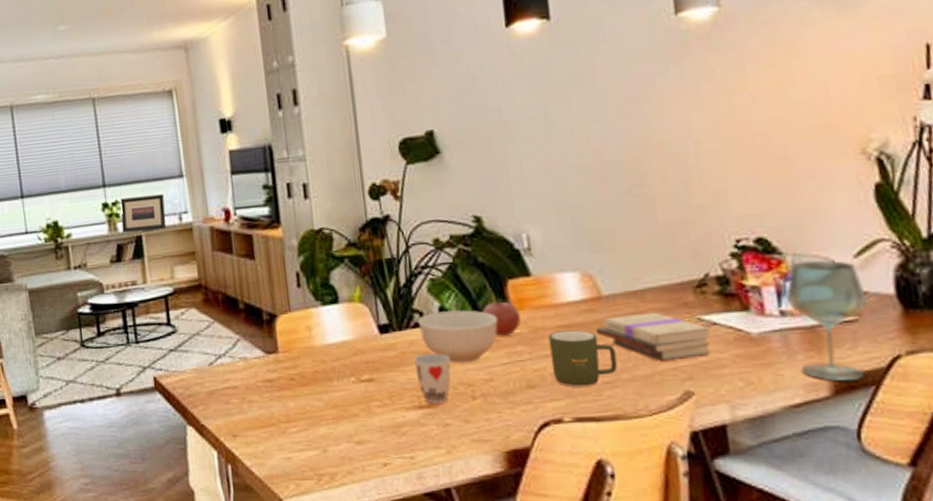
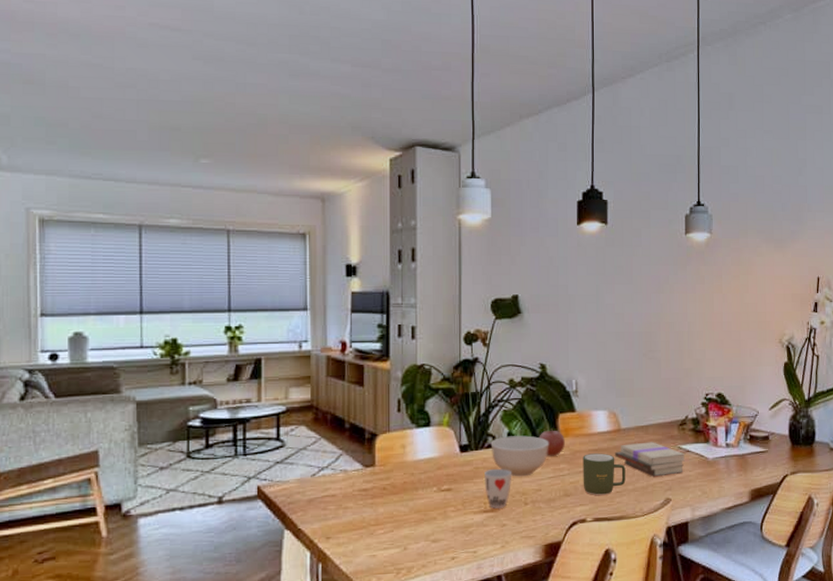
picture frame: present [120,194,167,234] -> none [242,323,287,355]
wine glass: present [786,260,867,381] -> none [731,410,773,491]

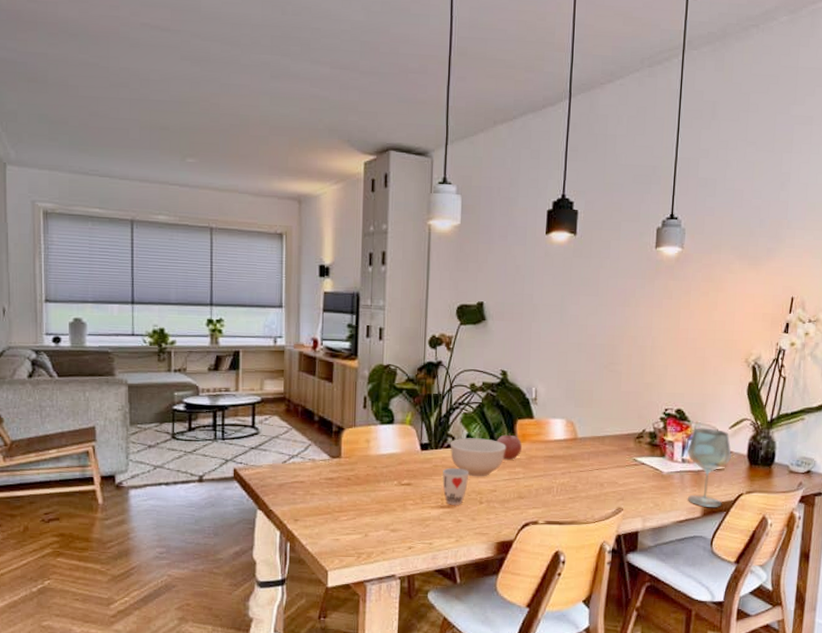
mug: present [583,453,626,496] -> none [537,459,580,501]
books: present [614,442,686,477] -> none [569,452,640,486]
wine glass: none [731,410,773,491] -> present [687,428,731,507]

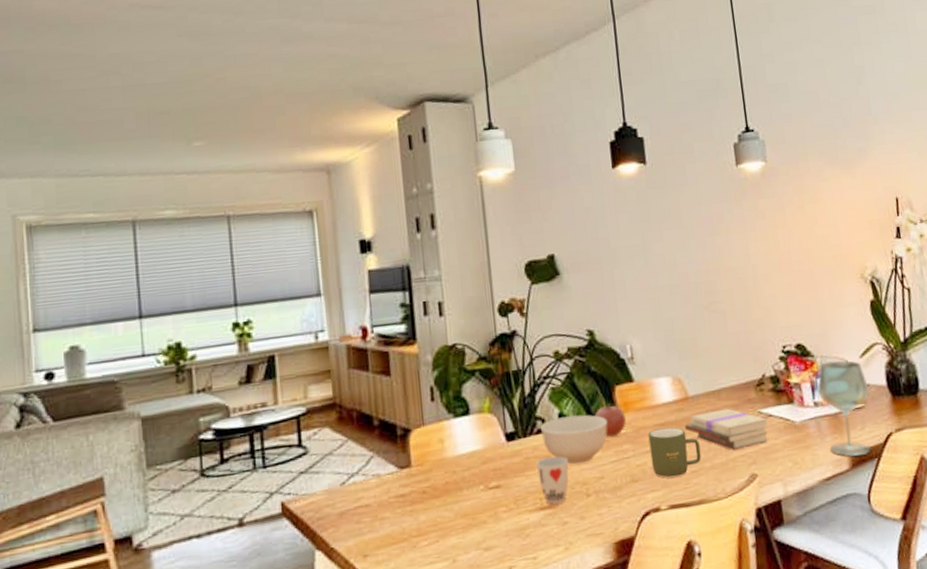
mug: none [537,459,580,501] -> present [648,427,702,479]
books: none [569,452,640,486] -> present [684,408,768,450]

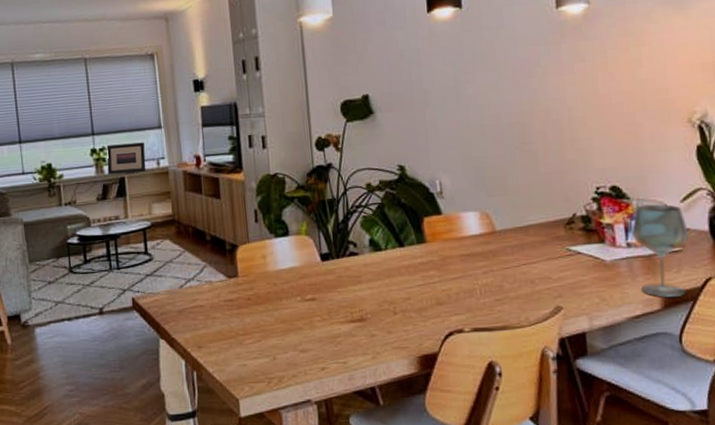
picture frame: none [252,313,302,354] -> present [106,142,146,175]
cup: present [536,456,569,504] -> none [348,277,378,318]
bowl: present [540,415,608,465] -> none [352,241,416,285]
fruit: present [594,404,626,437] -> none [403,233,433,263]
mug: present [648,427,702,479] -> none [454,258,506,305]
books: present [684,408,768,450] -> none [490,244,576,283]

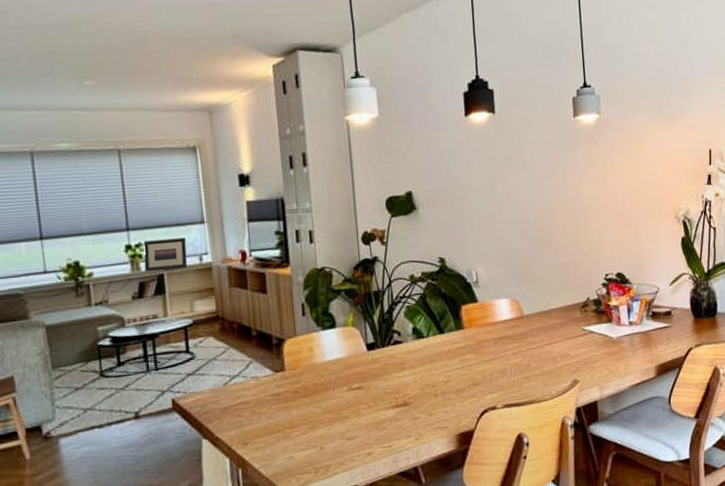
wine glass: present [632,204,689,297] -> none [633,287,676,367]

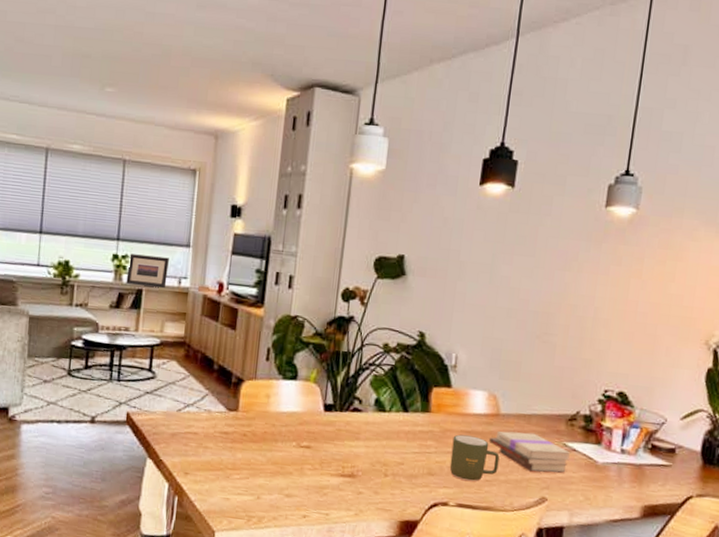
mug: none [488,340,533,383] -> present [449,434,500,482]
books: none [519,325,590,360] -> present [488,431,571,473]

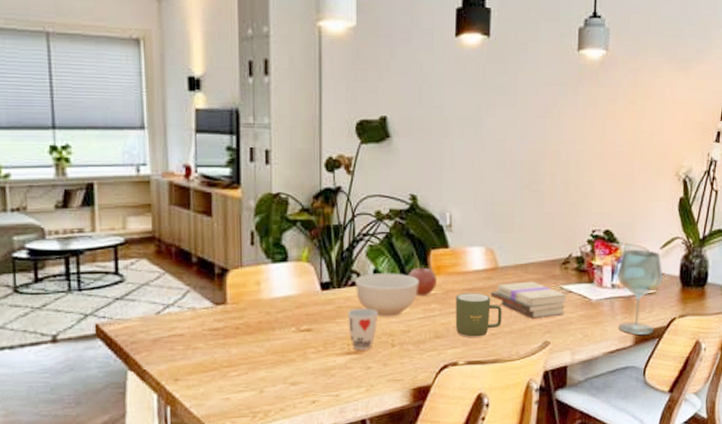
picture frame: present [126,253,169,289] -> none [71,143,122,180]
cup: none [345,433,374,476] -> present [348,309,377,350]
bowl: none [356,402,419,447] -> present [354,273,420,317]
fruit: none [408,401,436,431] -> present [408,266,437,296]
wine glass: none [625,415,682,509] -> present [617,249,663,335]

